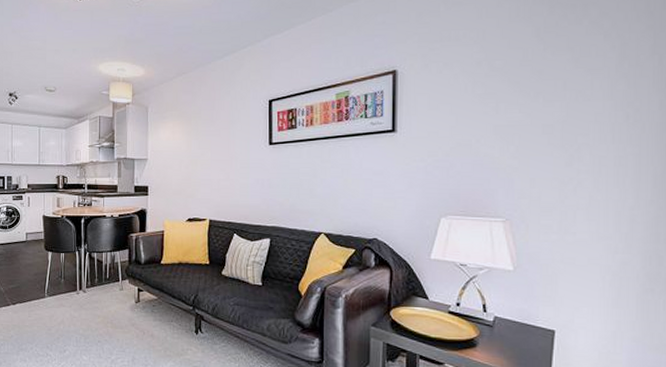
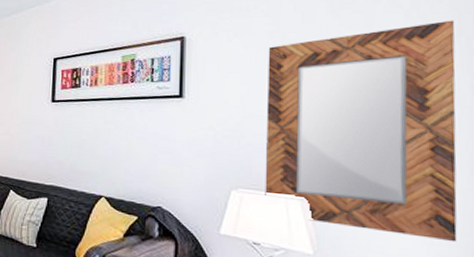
home mirror: none [471,39,650,249] -> present [265,20,458,243]

